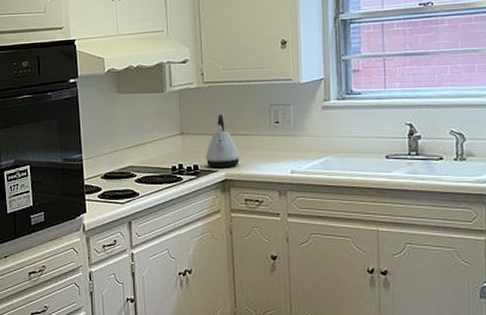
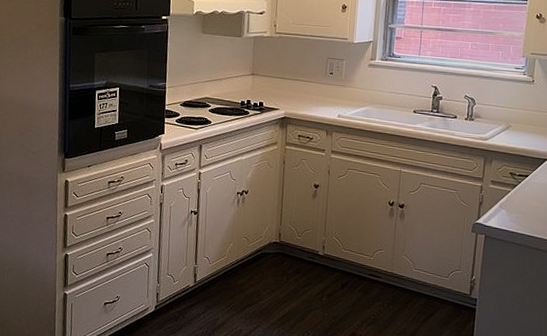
kettle: present [205,114,241,169] -> none [269,61,299,108]

